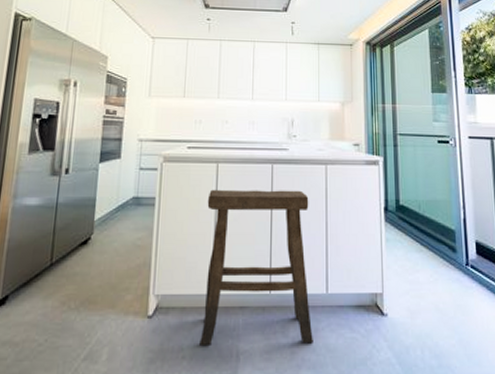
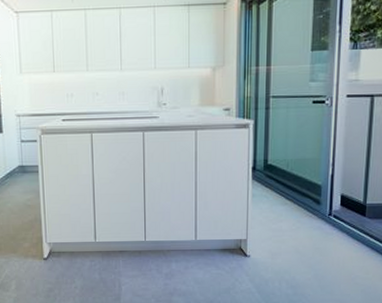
stool: present [199,189,313,345] -> none [85,154,183,279]

